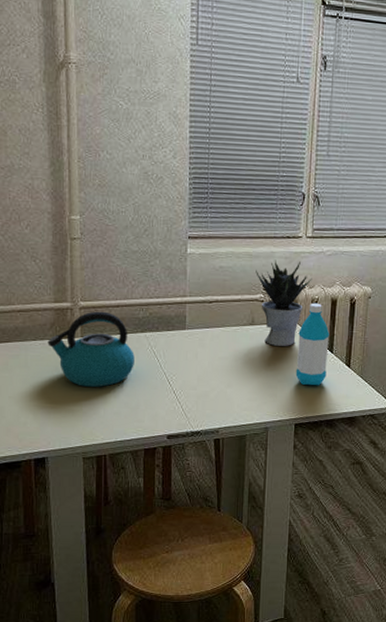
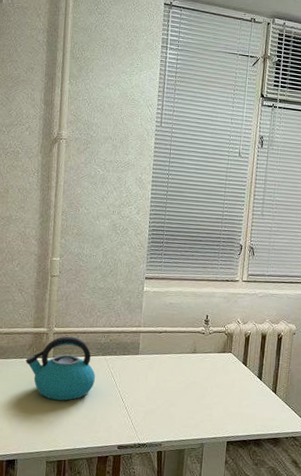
potted plant: present [256,259,312,346] -> none [199,299,246,373]
water bottle: present [295,302,330,386] -> none [229,336,259,409]

